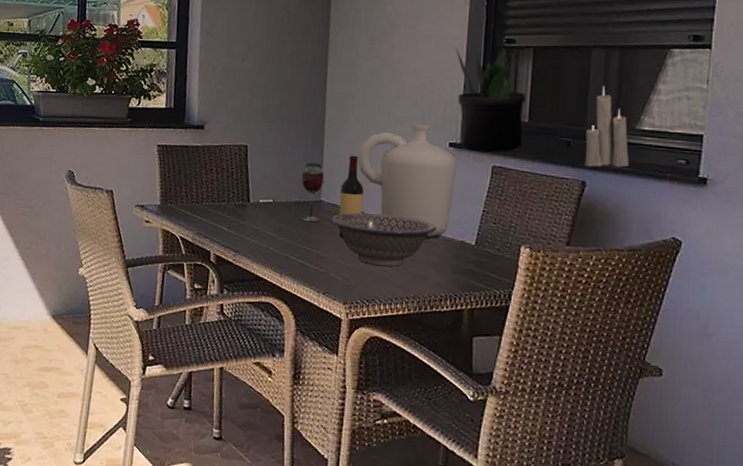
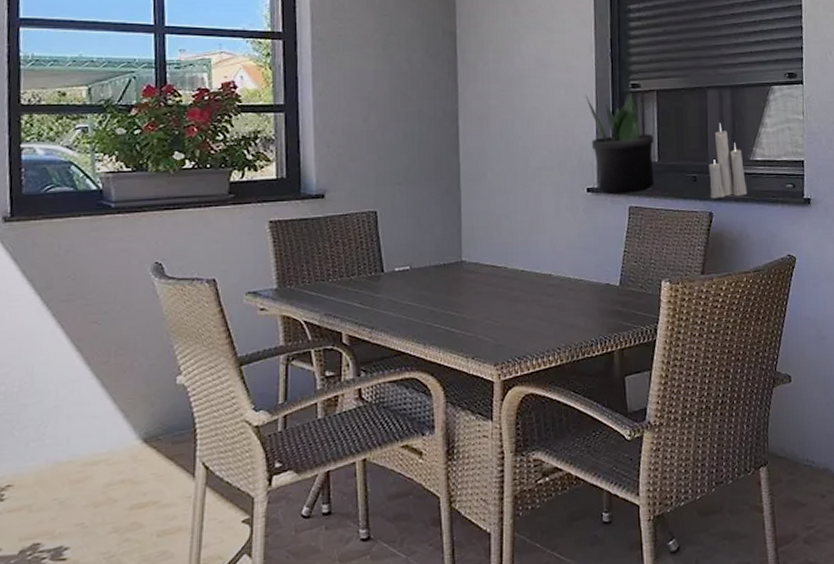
wineglass: present [301,162,325,223] -> none [439,222,464,286]
bowl: present [330,212,437,267] -> none [473,266,583,321]
wine bottle: present [339,155,364,238] -> none [483,210,507,297]
water jug: present [357,123,457,239] -> none [497,172,596,285]

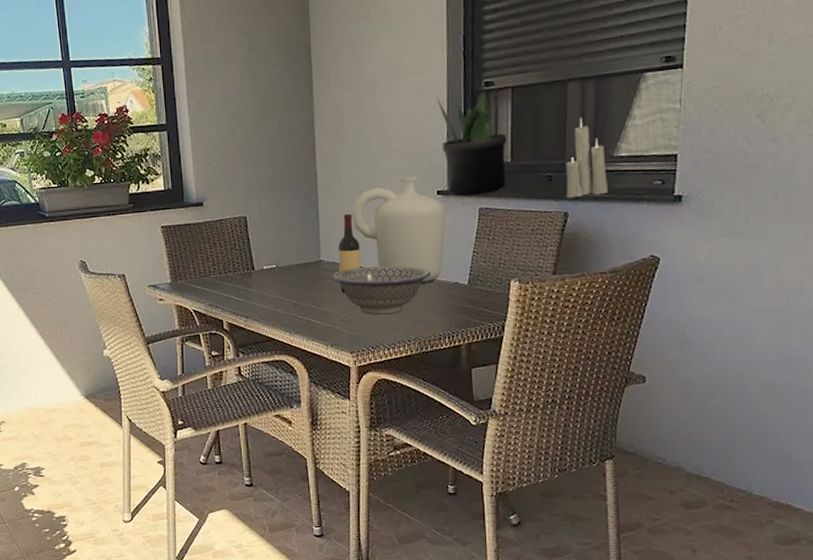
bowl: none [473,266,583,321] -> present [331,265,432,315]
wine bottle: none [483,210,507,297] -> present [339,213,361,293]
water jug: none [497,172,596,285] -> present [351,175,446,284]

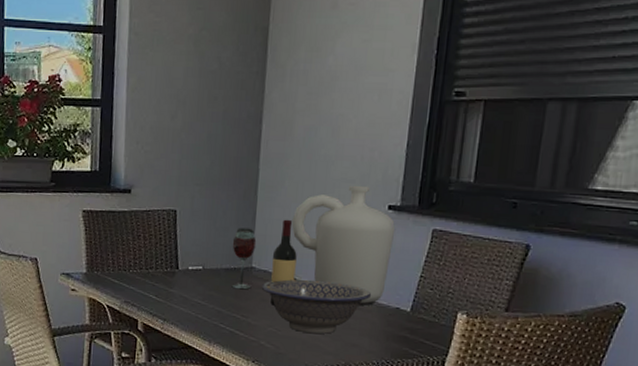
wineglass: none [300,225,322,282] -> present [231,227,257,290]
planter: present [437,91,507,197] -> none [399,102,473,216]
candle: present [566,118,609,198] -> none [530,143,580,230]

